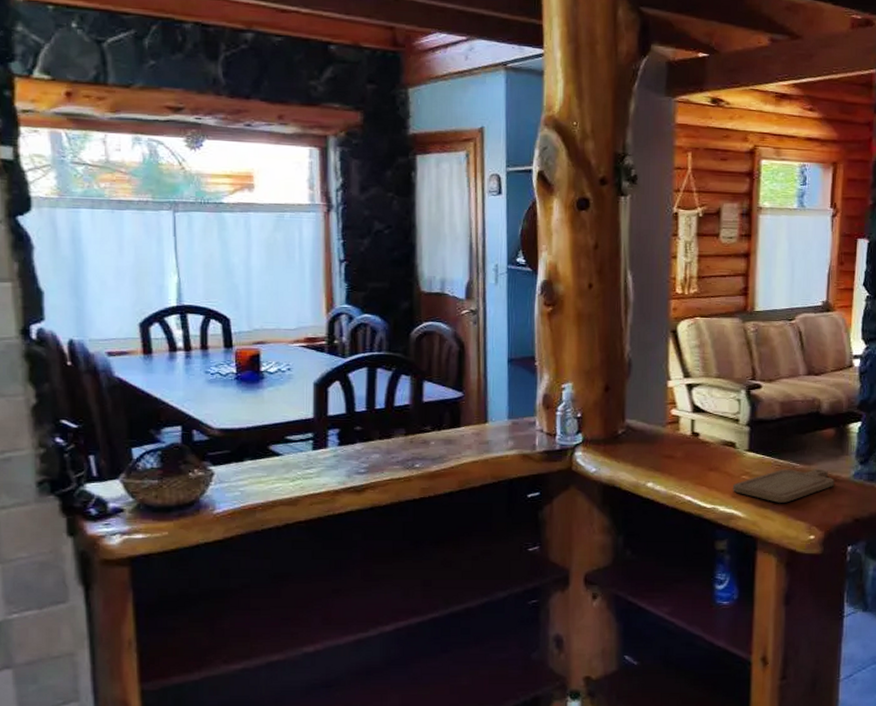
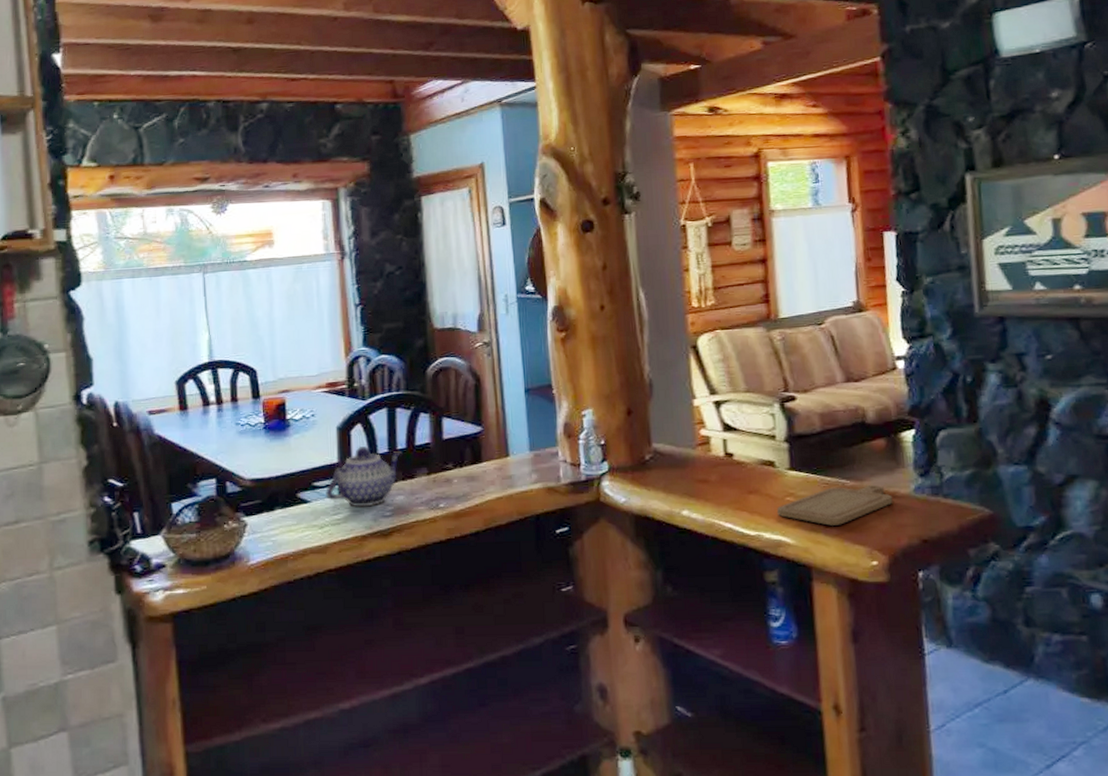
teapot: none [299,403,381,463] -> present [326,445,402,508]

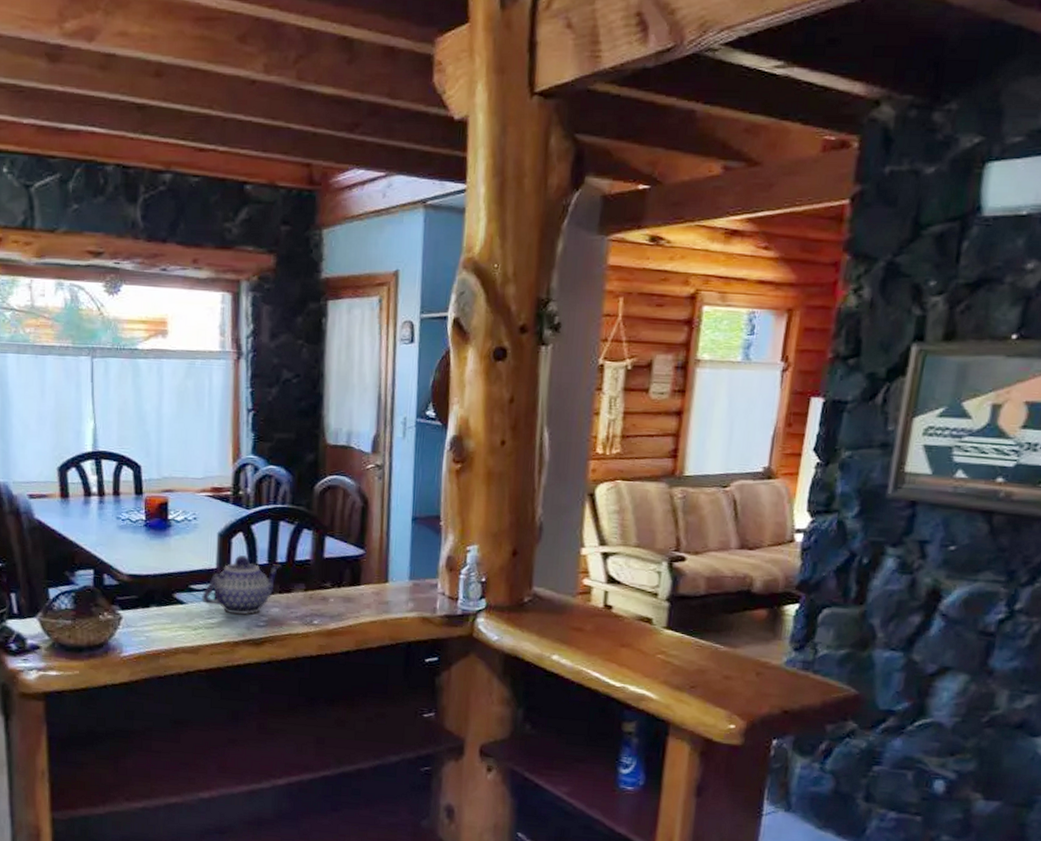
chopping board: present [777,484,893,526] -> none [646,650,763,687]

